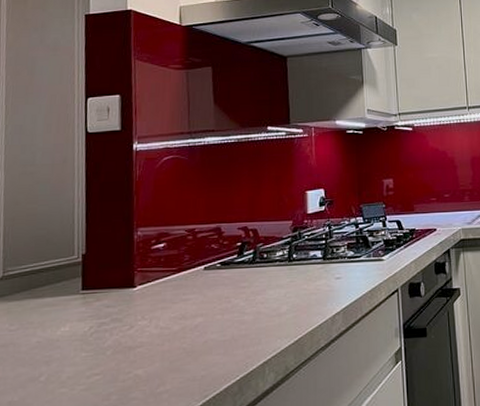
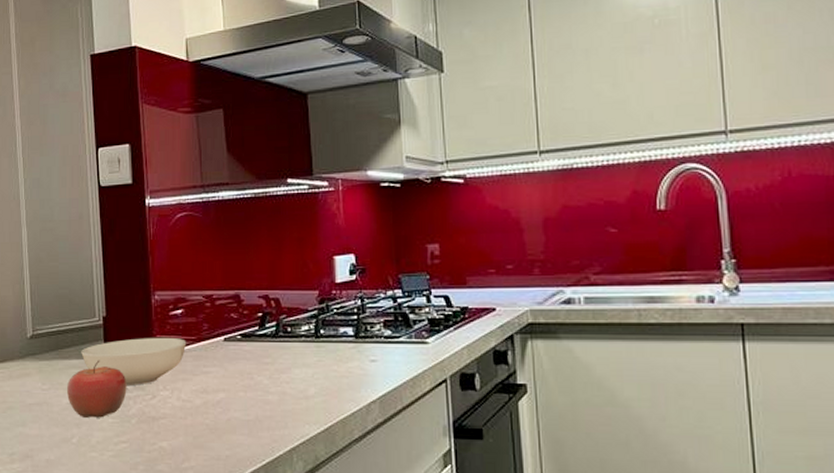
fruit: none [37,296,104,354] -> present [66,360,127,418]
bowl: none [56,269,168,320] -> present [81,337,187,387]

